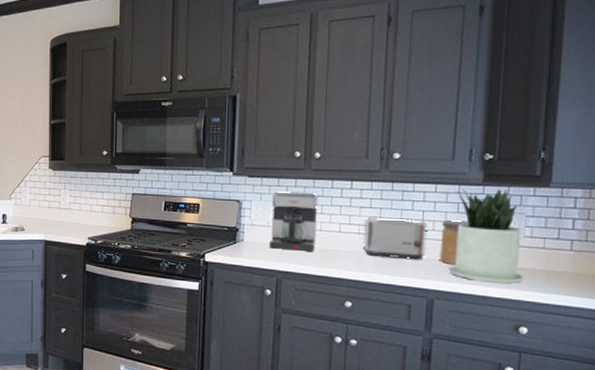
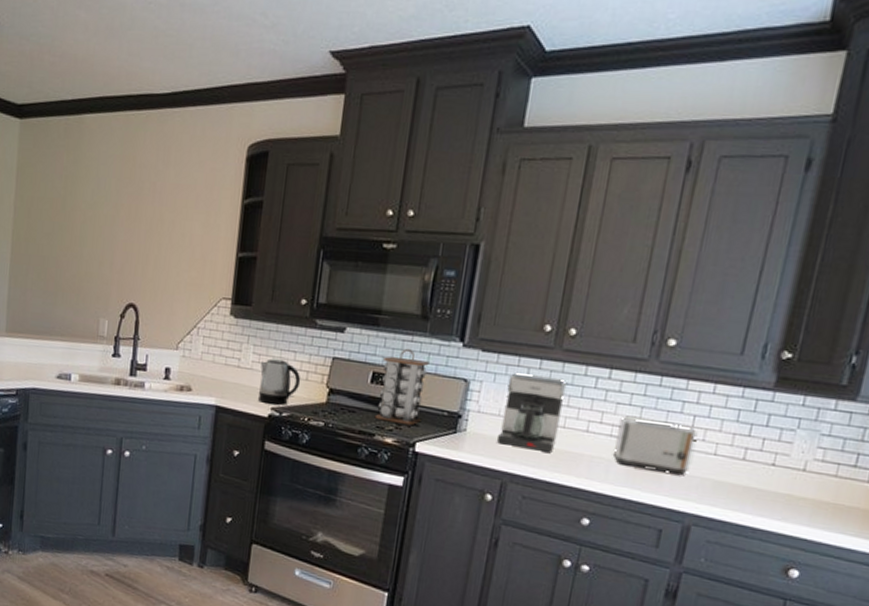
kettle: none [76,199,109,235] -> present [257,358,301,405]
spice rack: none [170,181,208,241] -> present [374,348,429,426]
jar: present [440,220,469,265] -> none [706,430,749,487]
planter: present [448,188,524,283] -> none [714,391,812,516]

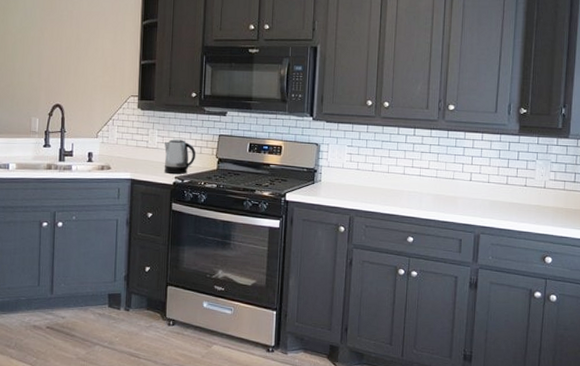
spice rack: present [374,348,429,426] -> none [254,124,290,181]
coffee maker: present [497,373,566,453] -> none [344,136,386,191]
toaster: present [614,417,697,476] -> none [424,161,476,199]

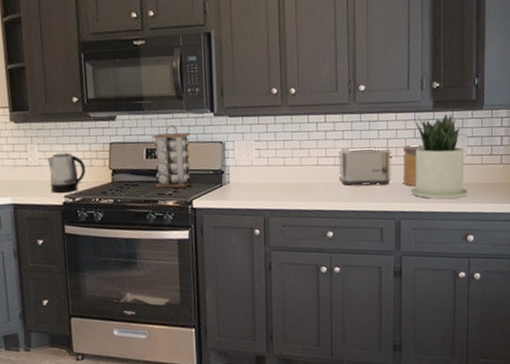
spice rack: none [254,124,290,181] -> present [153,124,193,189]
toaster: none [424,161,476,199] -> present [339,147,392,186]
jar: none [485,165,508,204] -> present [403,145,424,187]
planter: none [491,137,549,220] -> present [411,113,469,200]

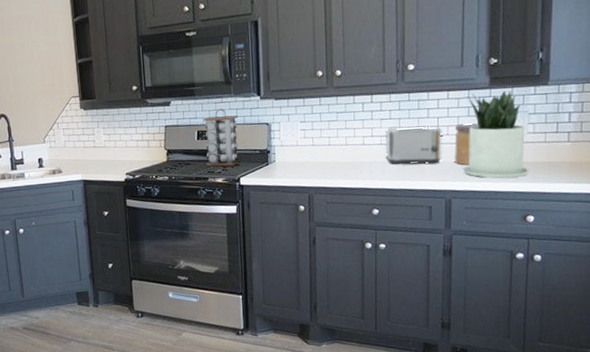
kettle: present [47,153,86,193] -> none [111,135,145,171]

